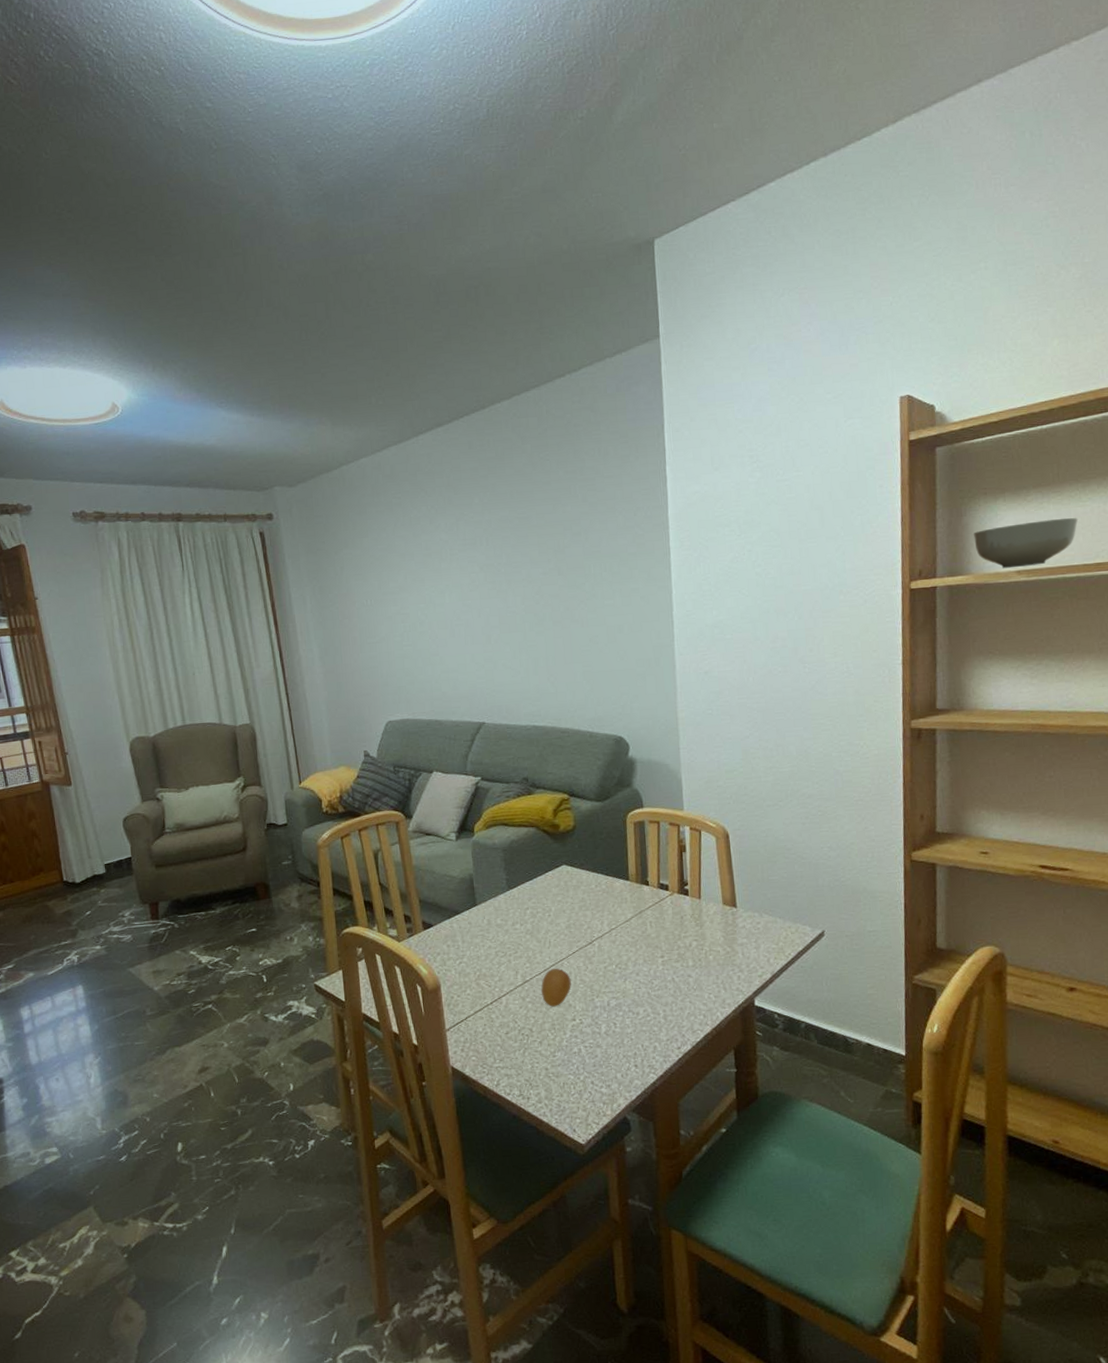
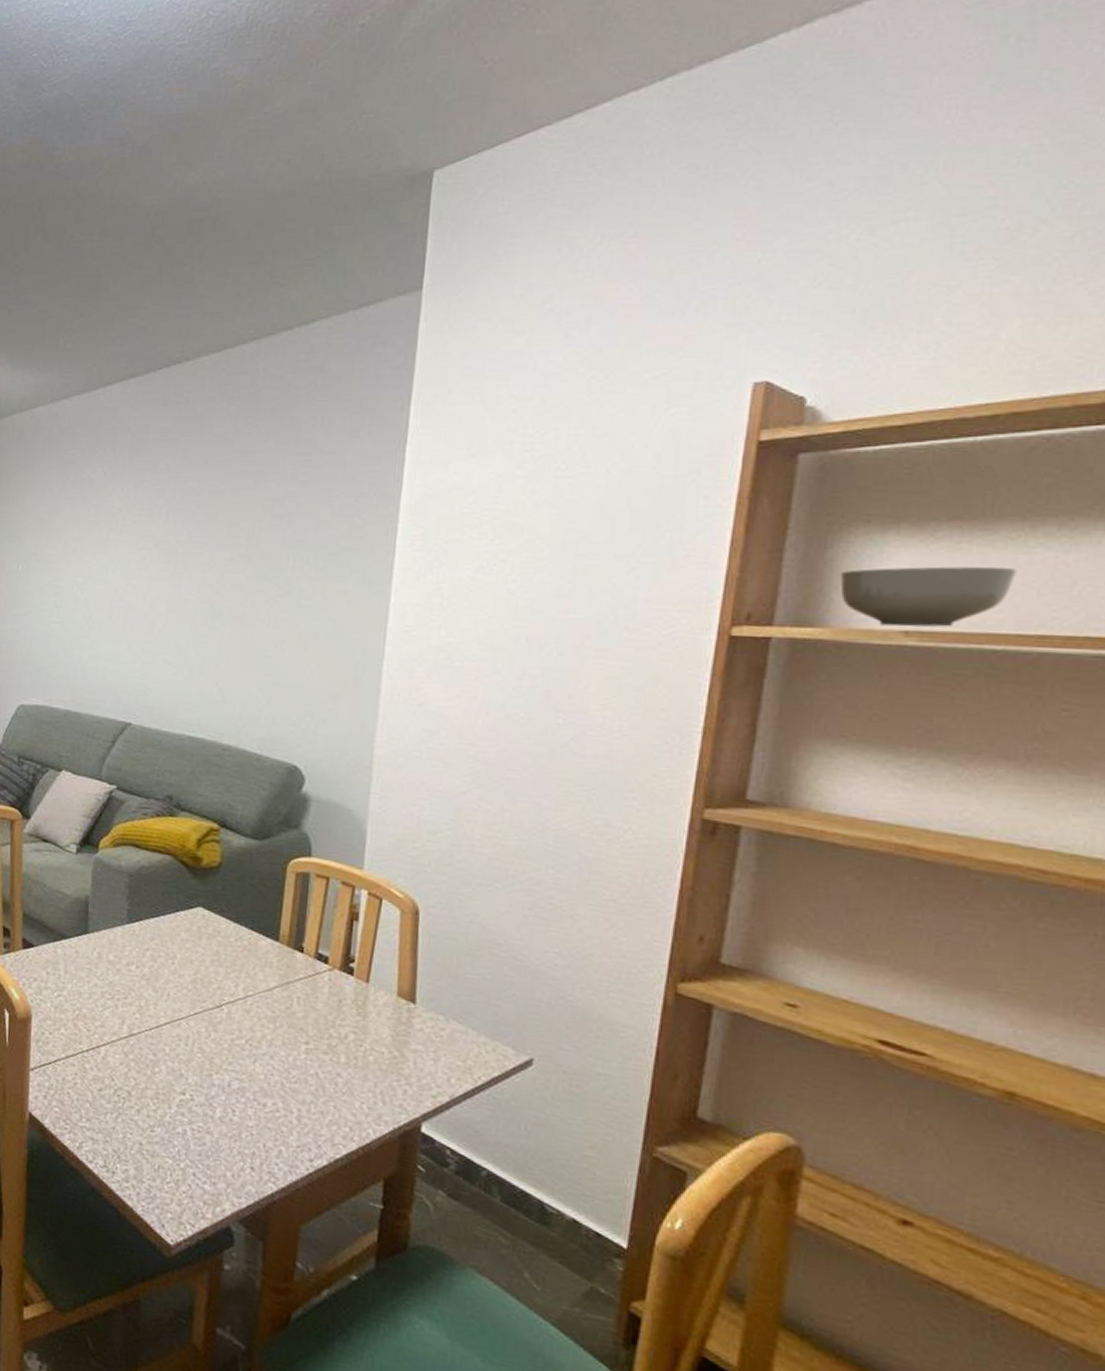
fruit: present [541,968,571,1007] -> none [149,1026,187,1073]

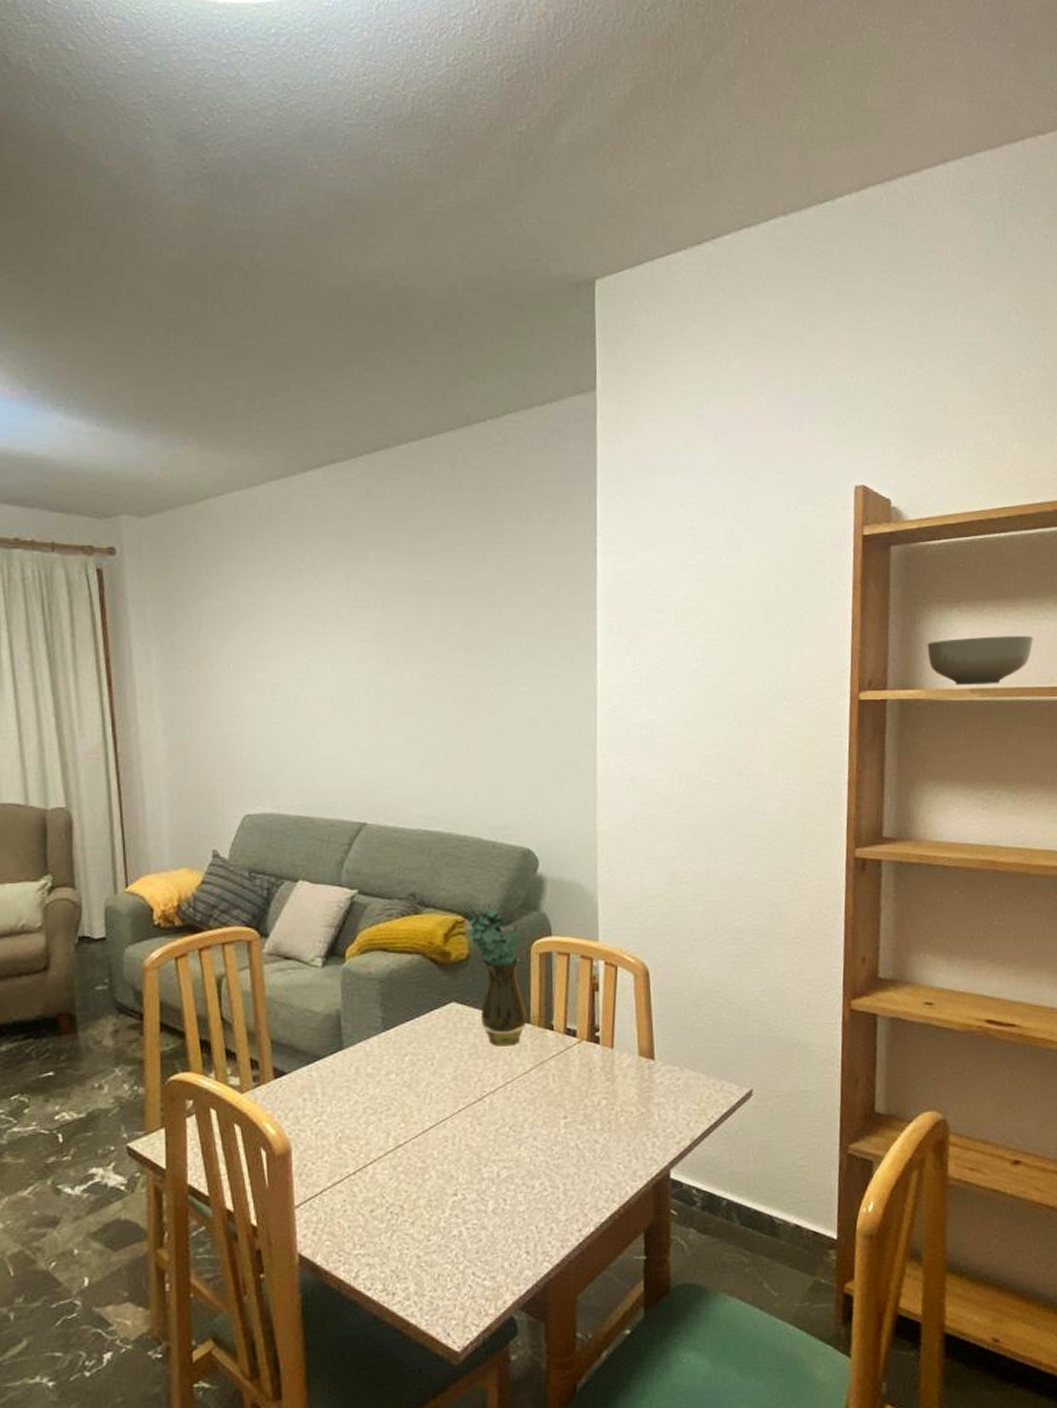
vase: none [221,814,277,960] -> present [467,903,527,1046]

